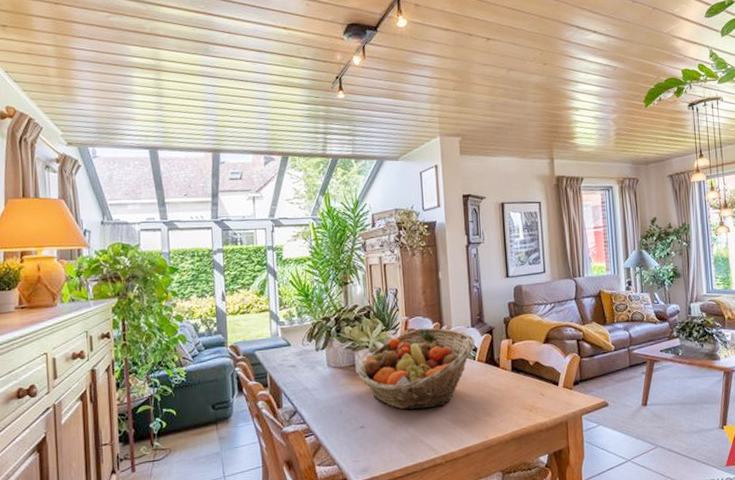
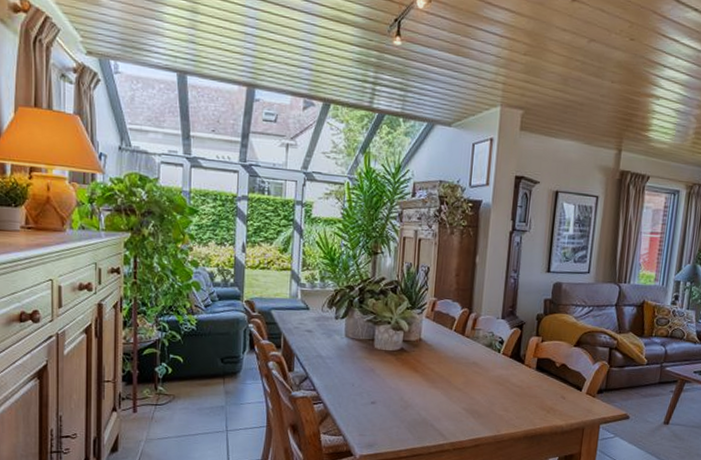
fruit basket: present [358,328,475,410] -> none [376,312,503,395]

